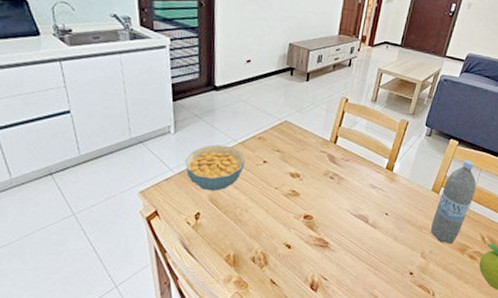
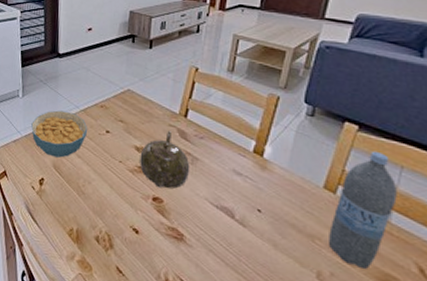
teapot: none [294,157,337,207] -> present [140,131,190,189]

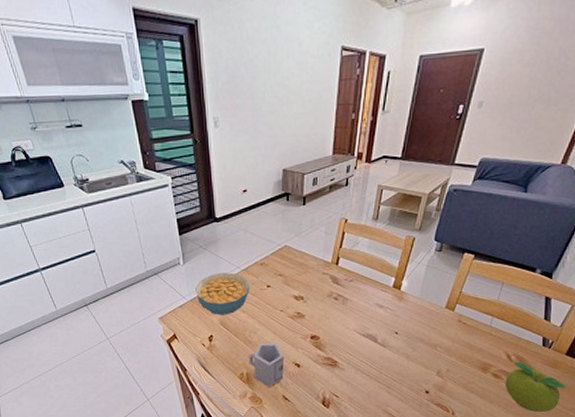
cup: none [80,196,121,254] -> present [249,343,285,388]
teapot: present [140,131,190,189] -> none [298,279,342,328]
water bottle: present [329,151,397,269] -> none [447,273,498,362]

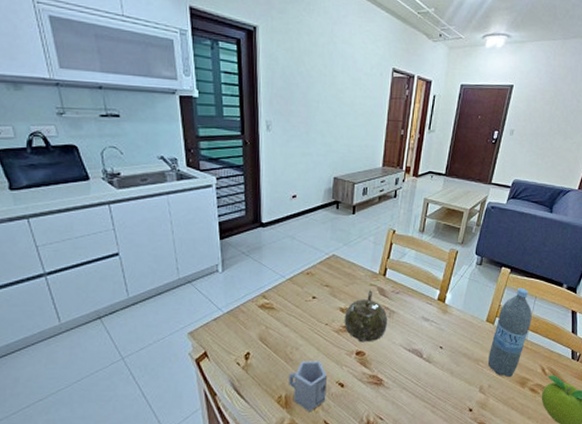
cereal bowl: present [195,272,250,315] -> none [234,282,295,329]
teapot: none [298,279,342,328] -> present [344,290,388,343]
water bottle: none [447,273,498,362] -> present [488,287,532,377]

